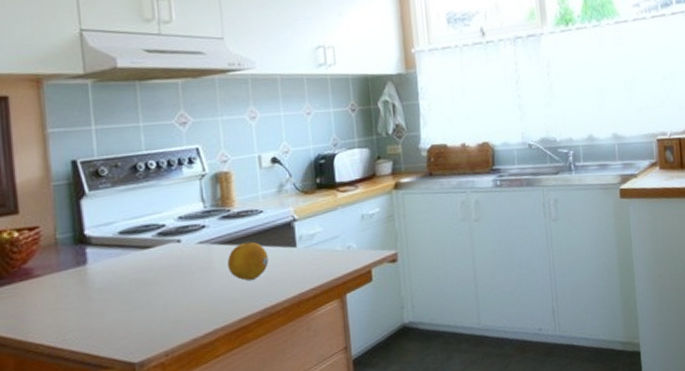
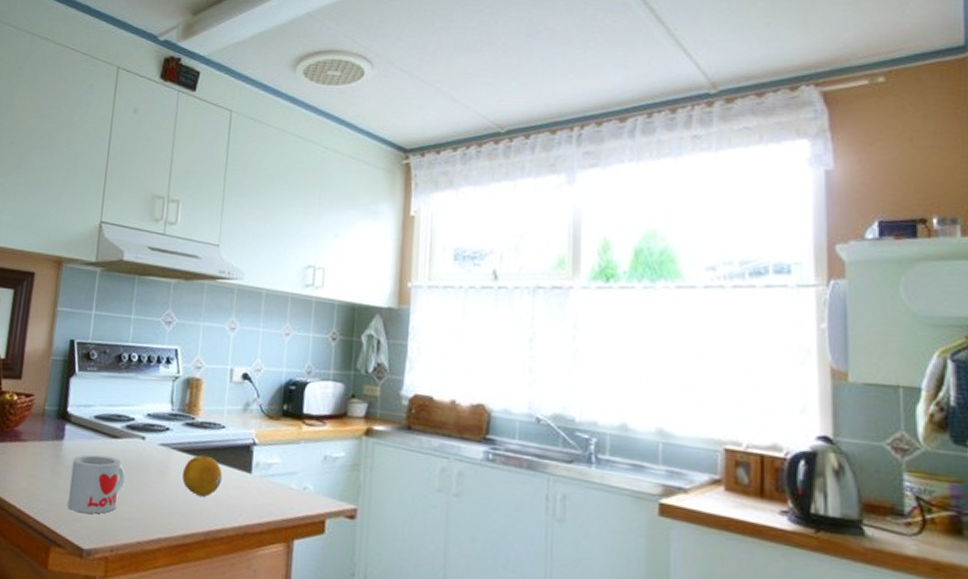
mug: none [103,267,168,330] -> present [67,454,126,514]

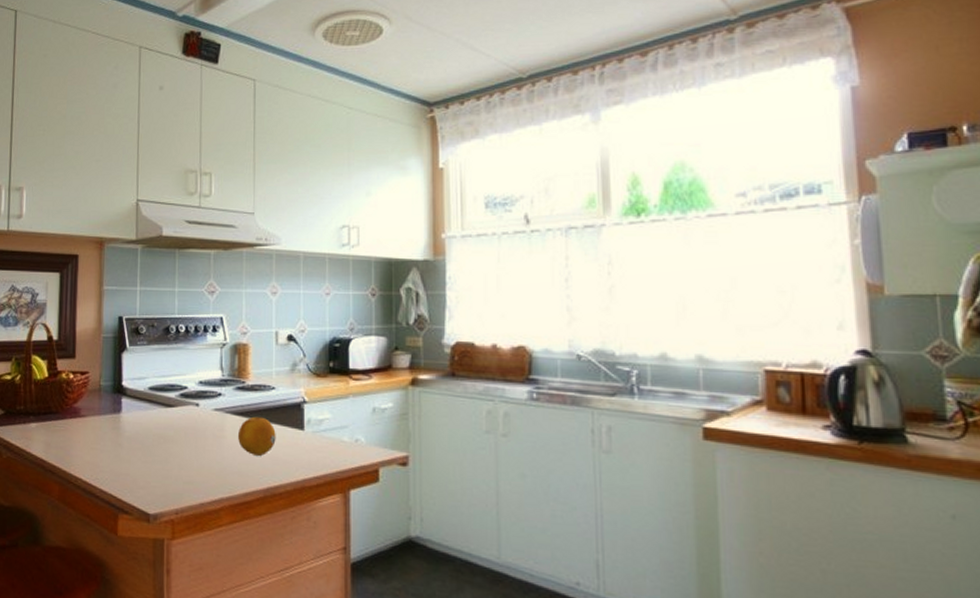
mug: present [67,454,126,514] -> none [130,424,184,481]

